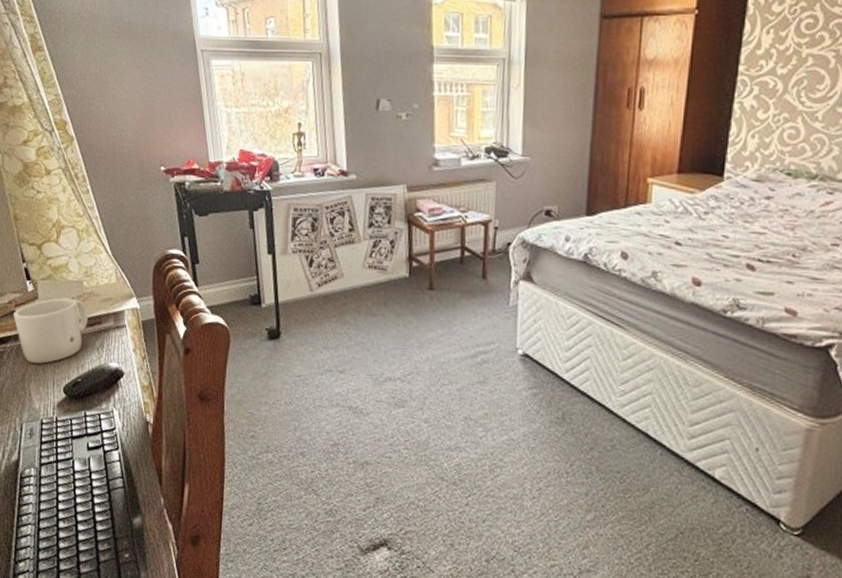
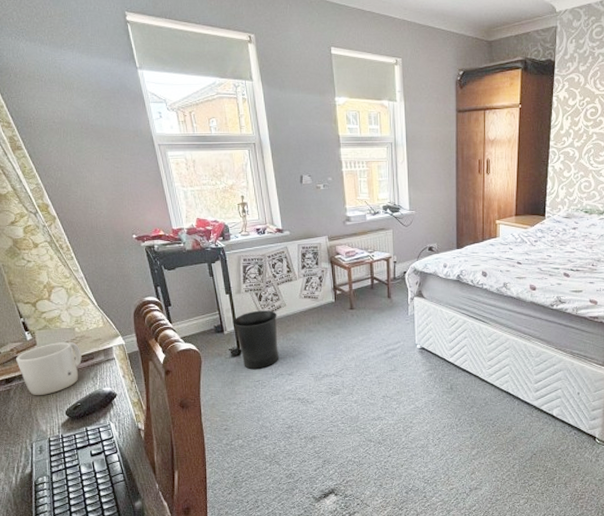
waste bin: none [273,279,332,361] -> present [233,310,279,370]

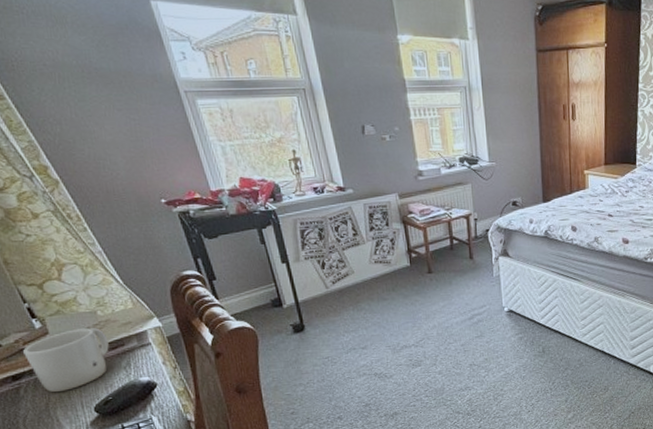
waste bin: present [233,310,279,370] -> none [292,279,350,346]

